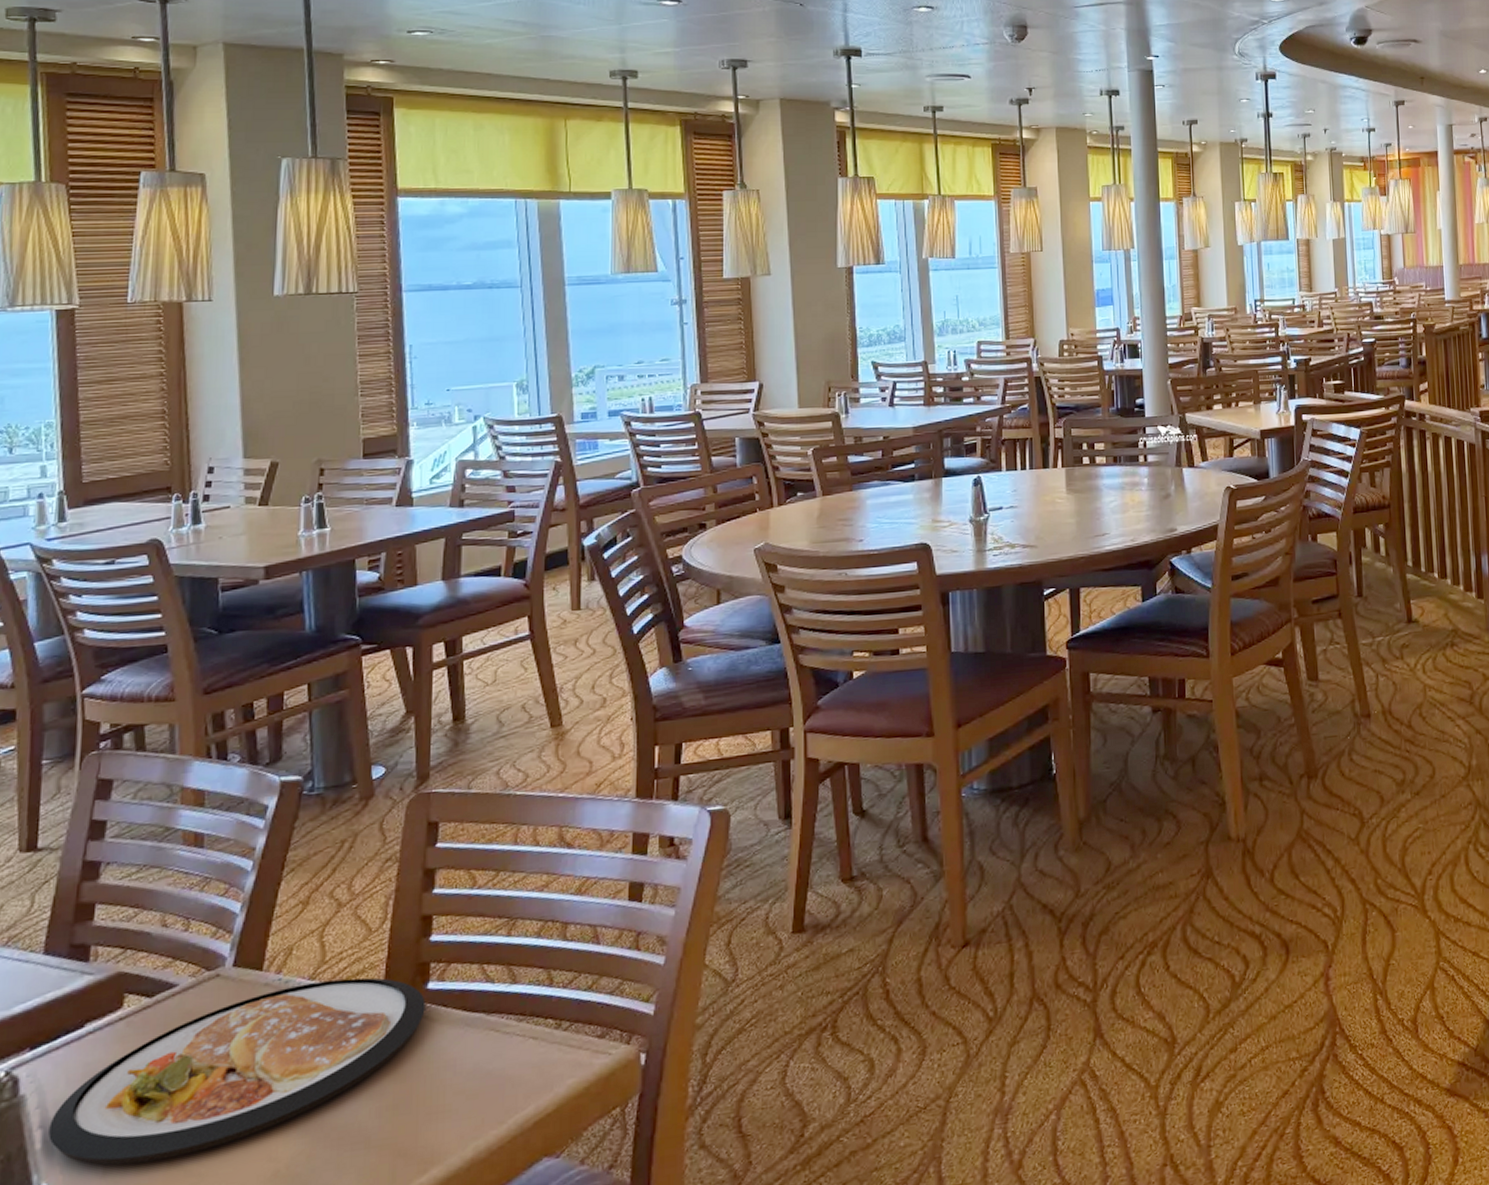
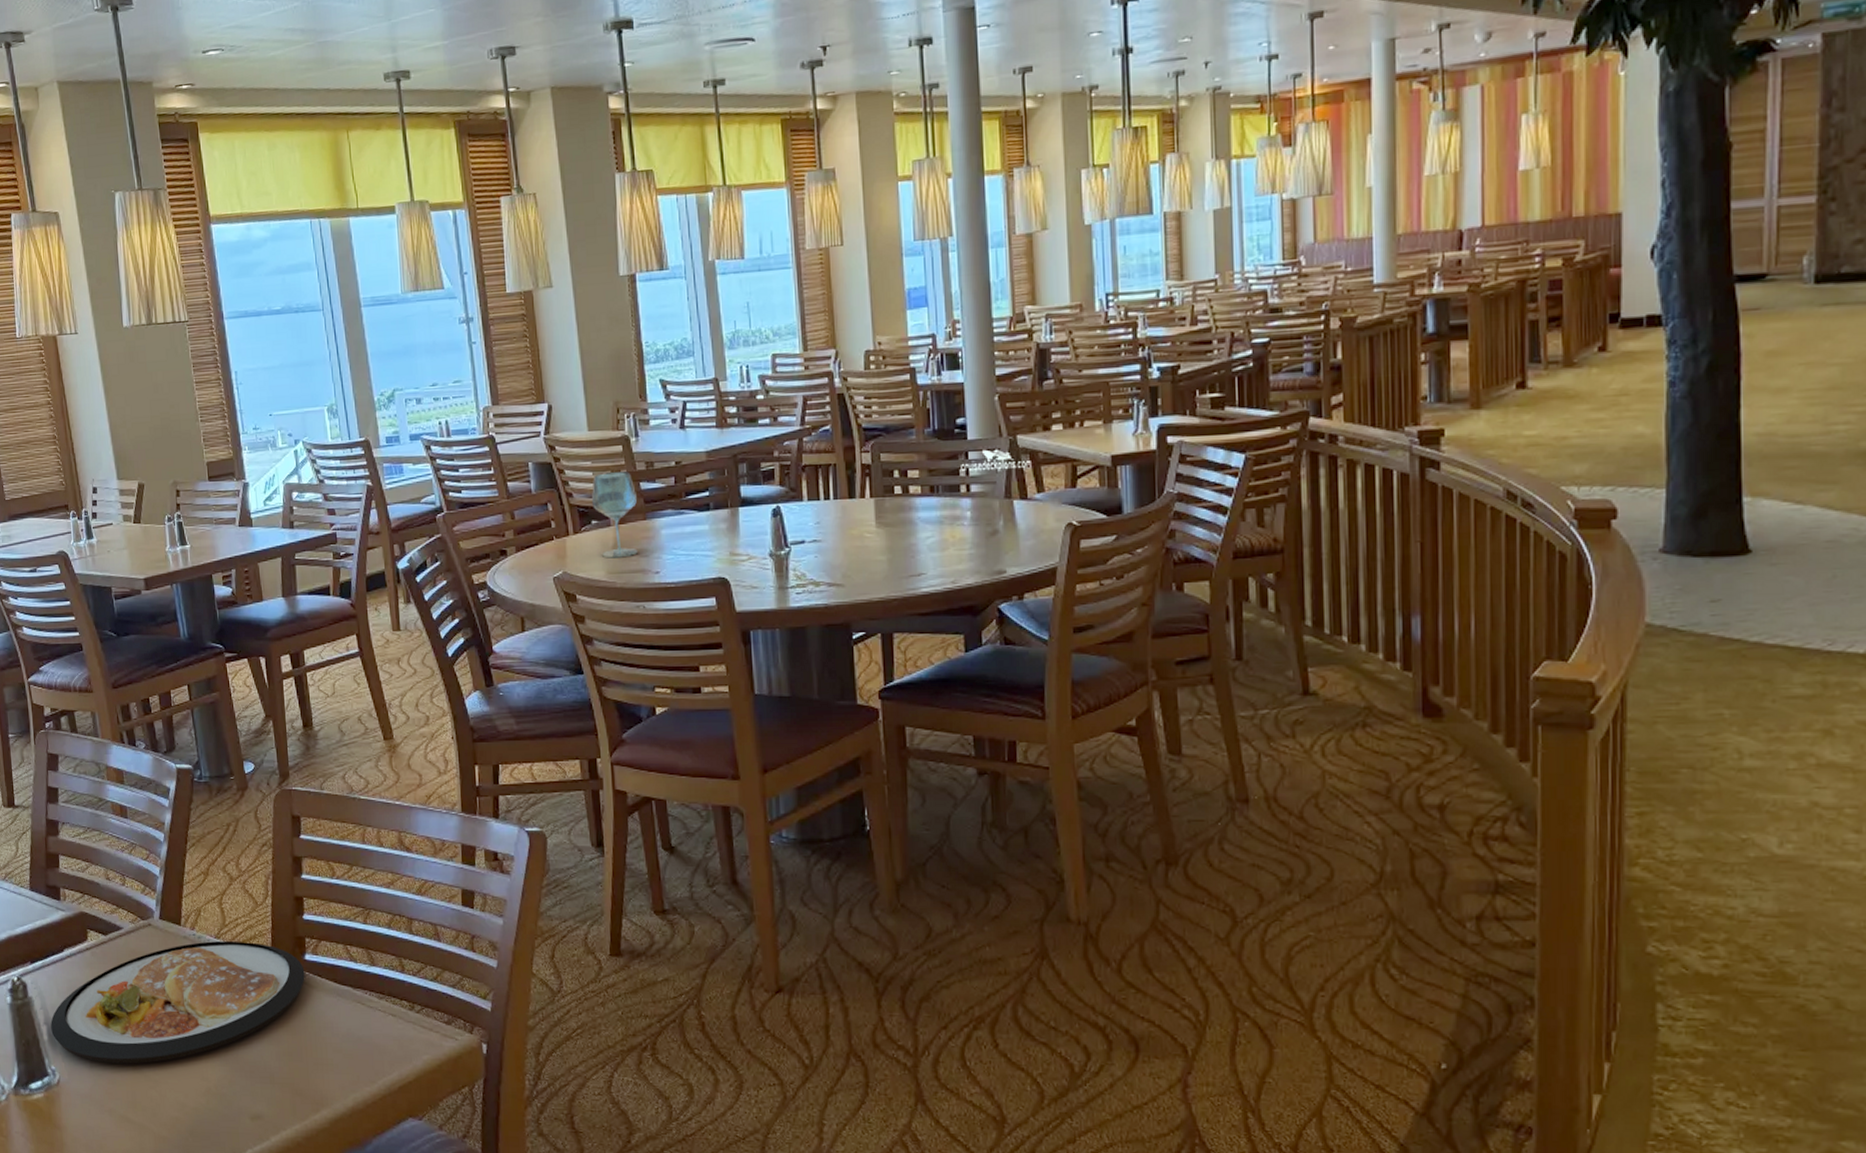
wine glass: none [798,446,845,529] -> present [591,472,638,559]

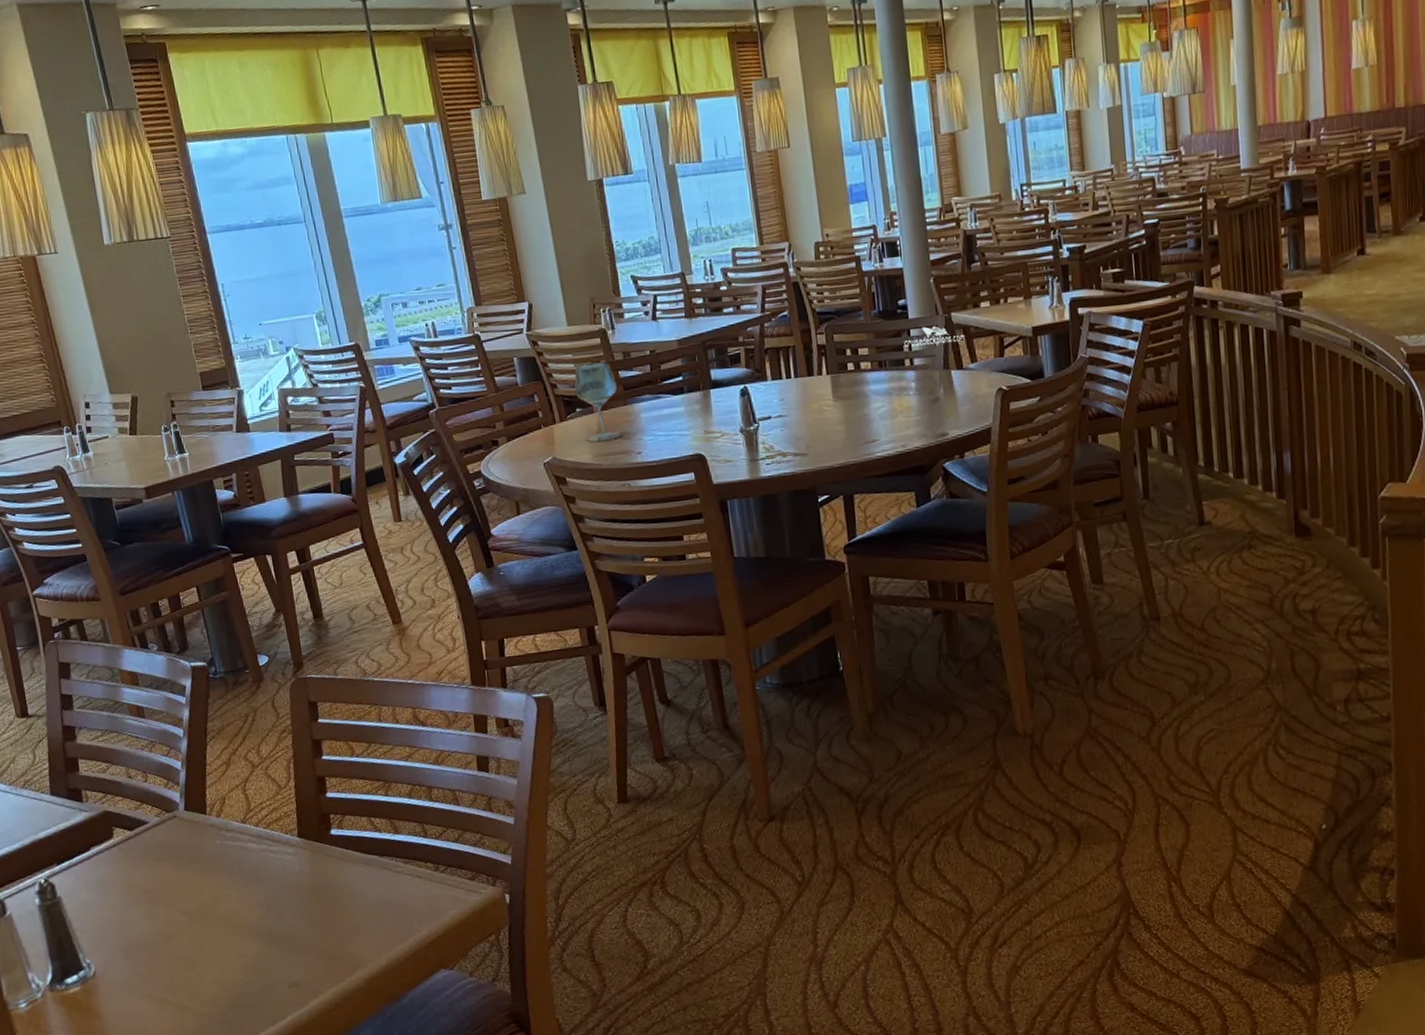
dish: present [50,941,305,1064] -> none [82,823,333,951]

